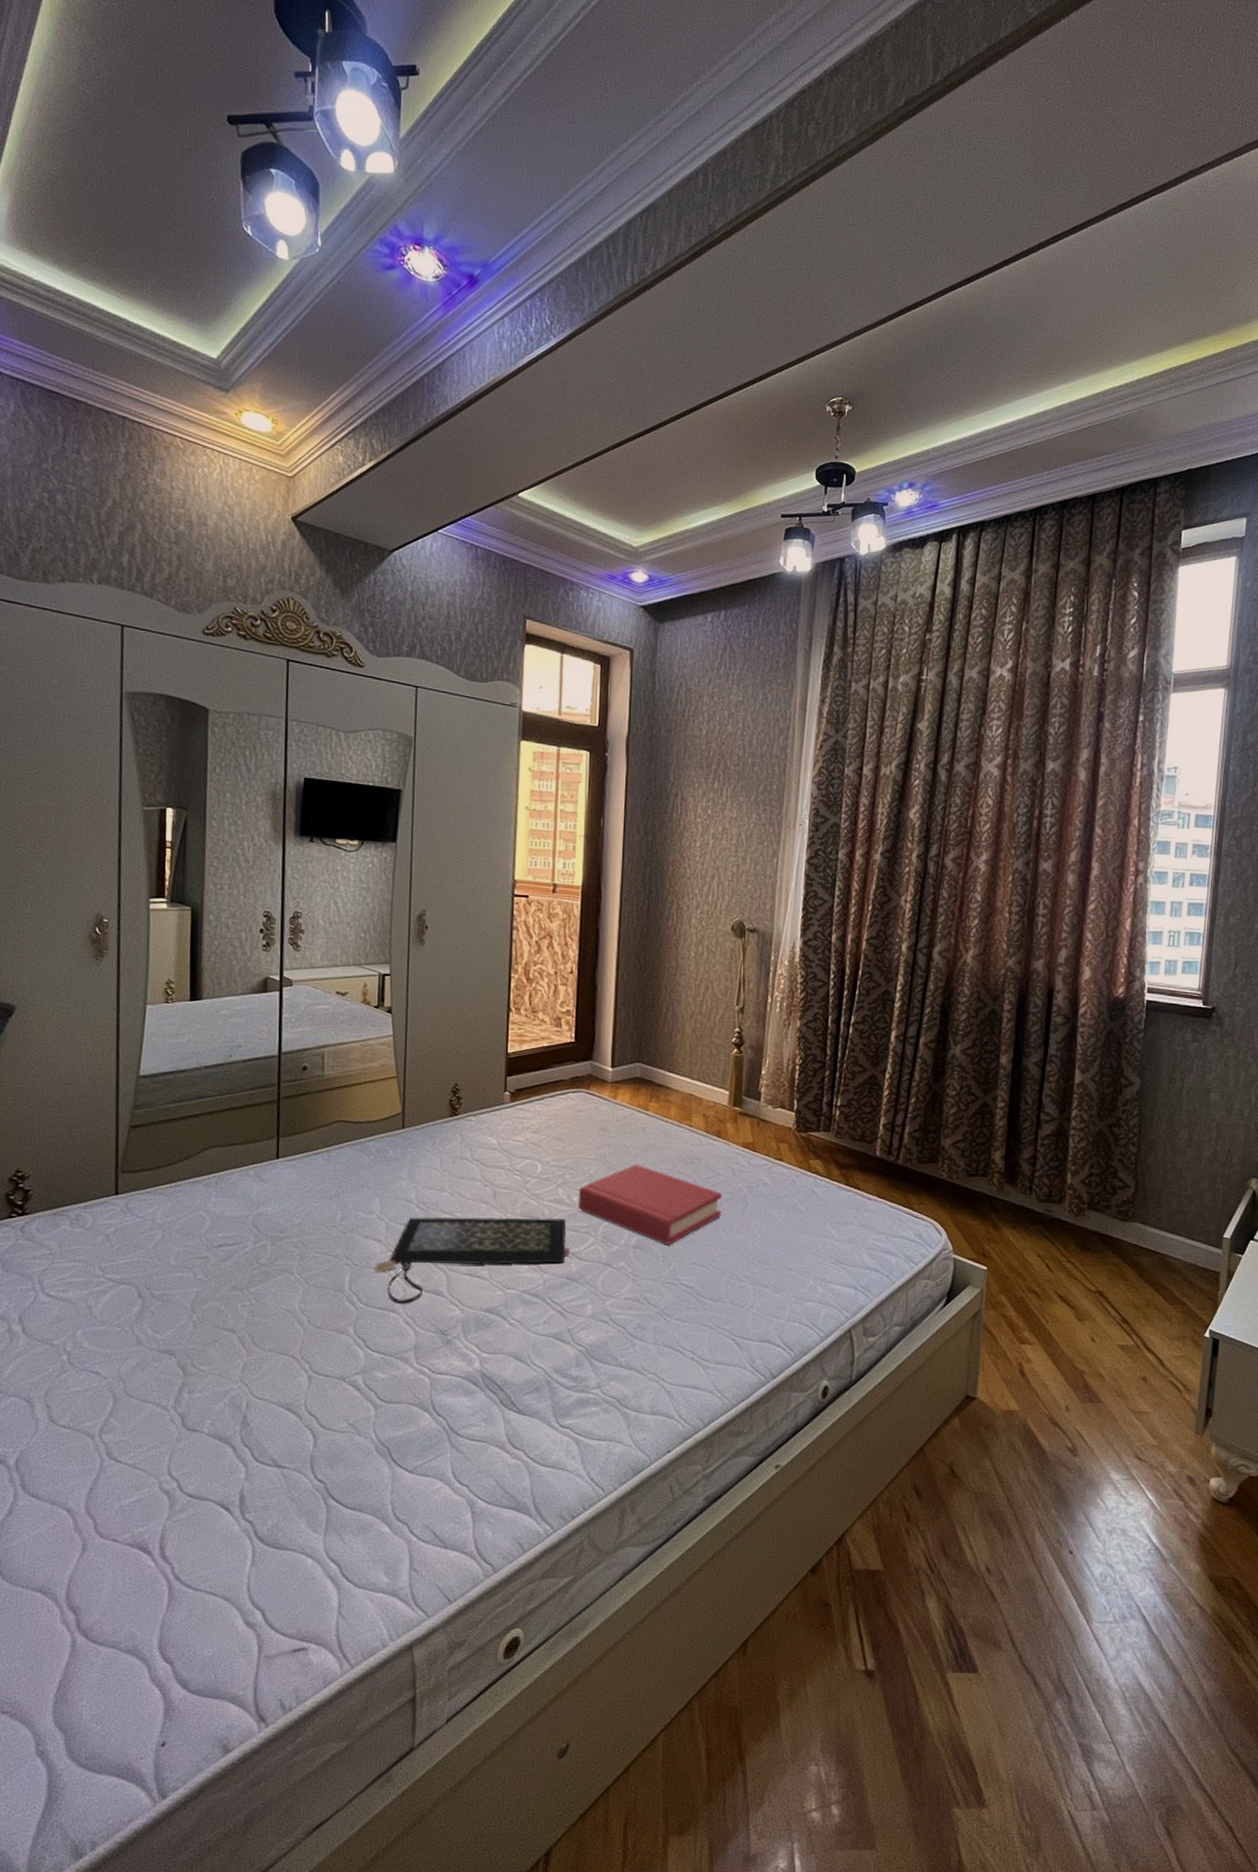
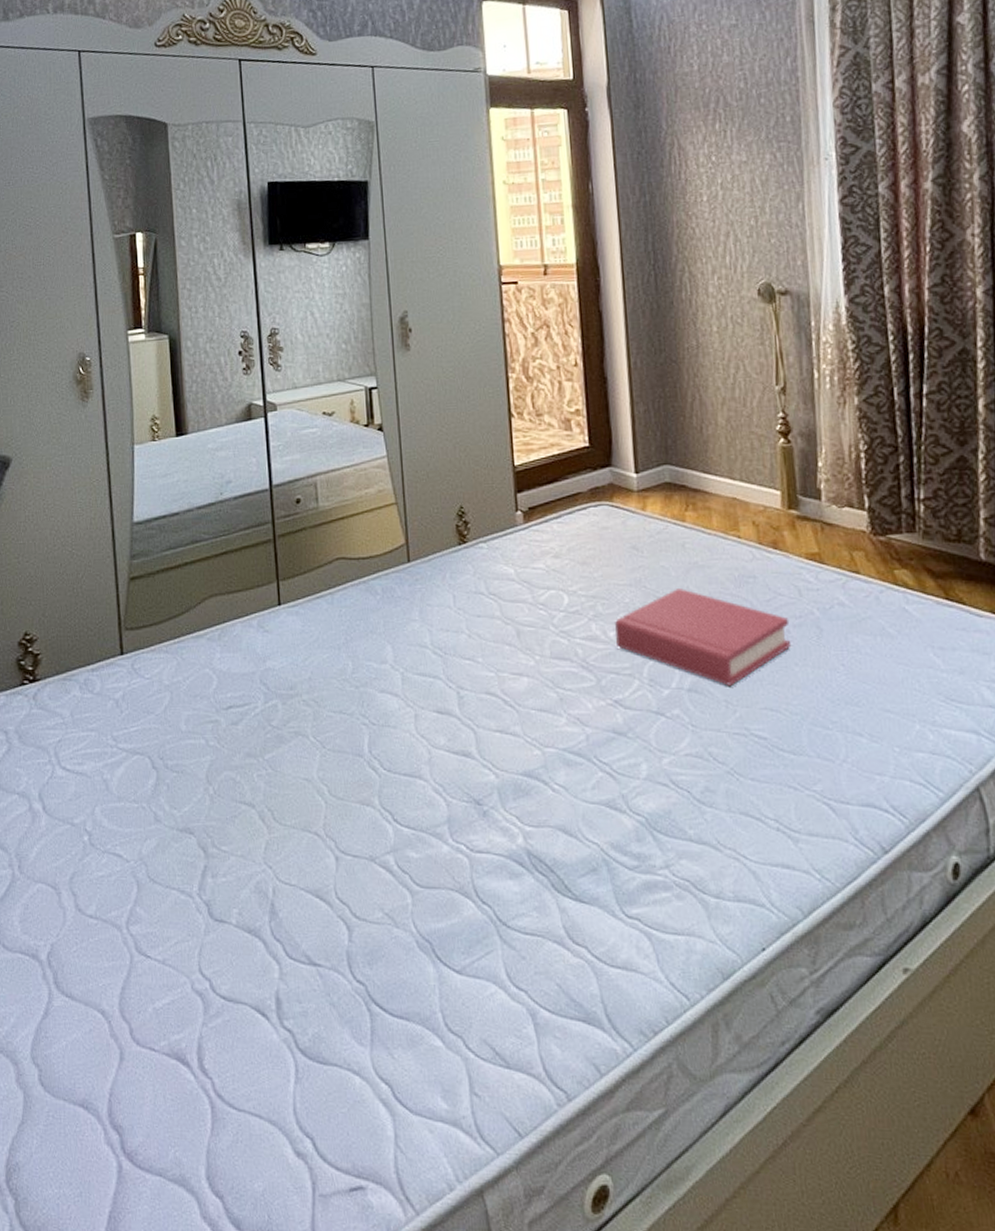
clutch bag: present [375,1216,571,1305] -> none [394,659,614,770]

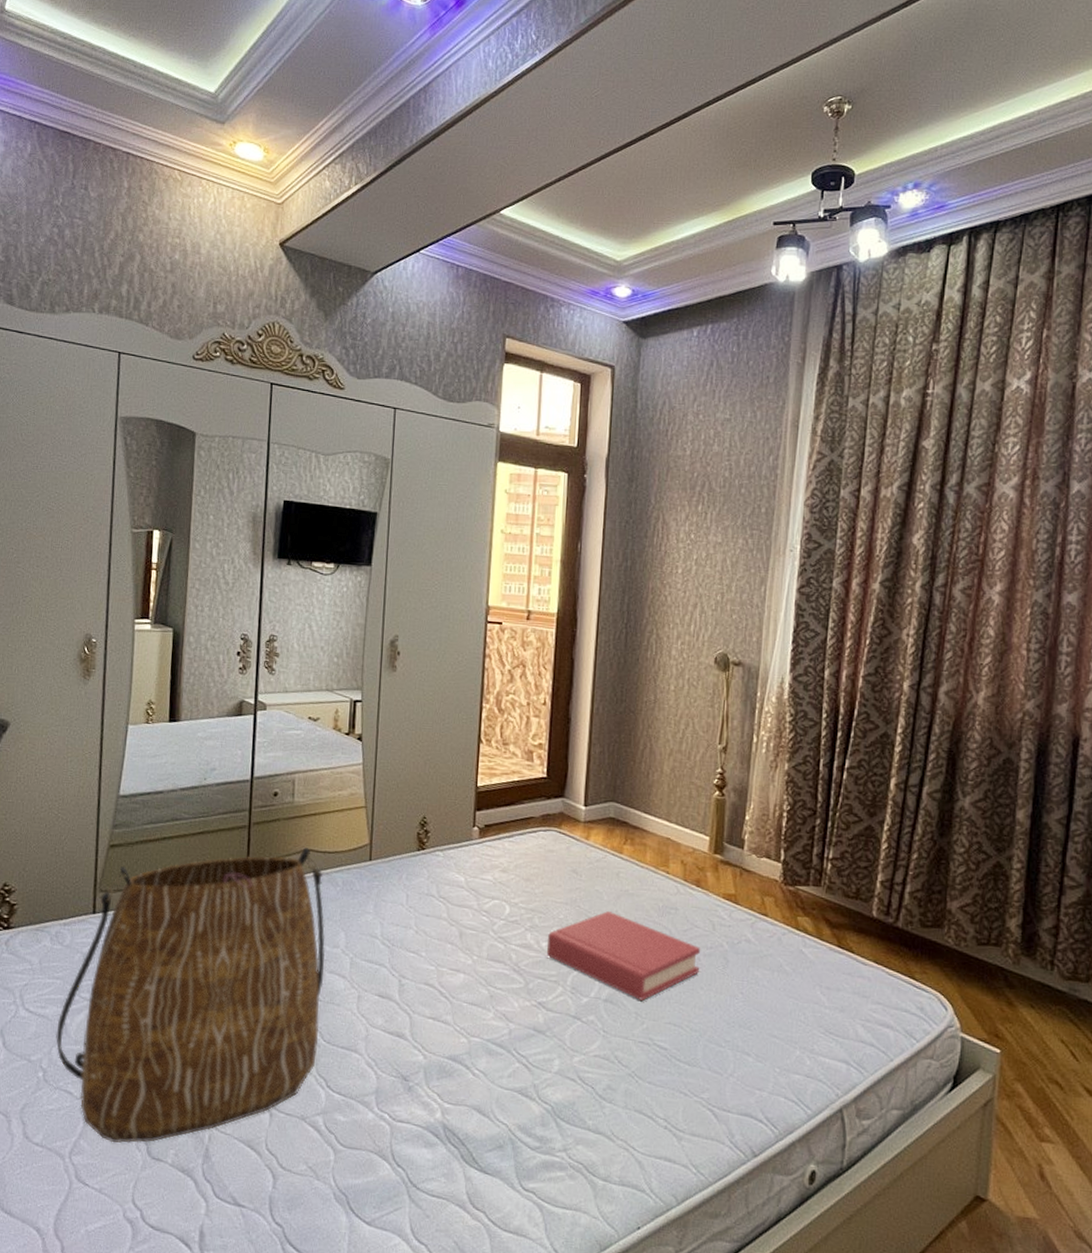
tote bag: none [97,555,379,907] -> present [56,846,326,1144]

